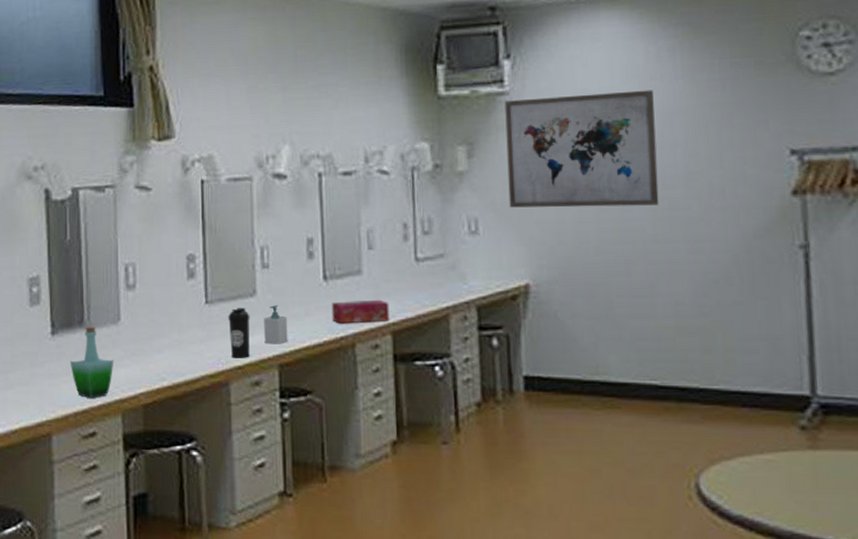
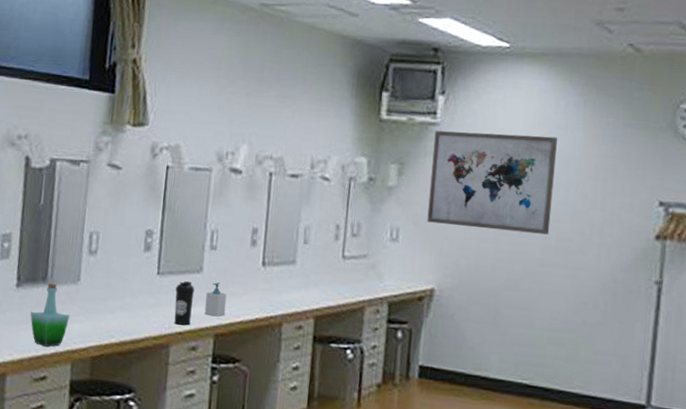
tissue box: present [331,299,390,324] -> none [265,285,316,308]

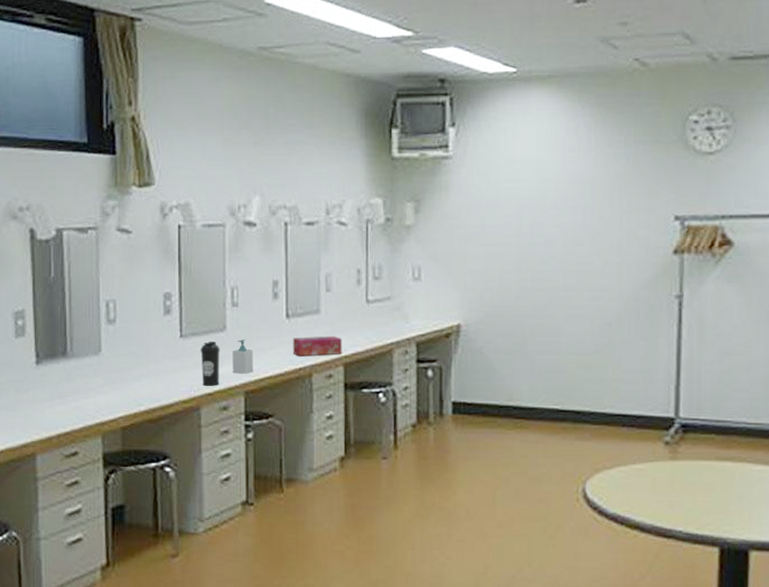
bottle: present [30,283,70,347] -> none [53,357,95,421]
tissue box: none [265,285,316,308] -> present [292,335,343,357]
wall art: present [427,130,557,235] -> none [448,160,571,259]

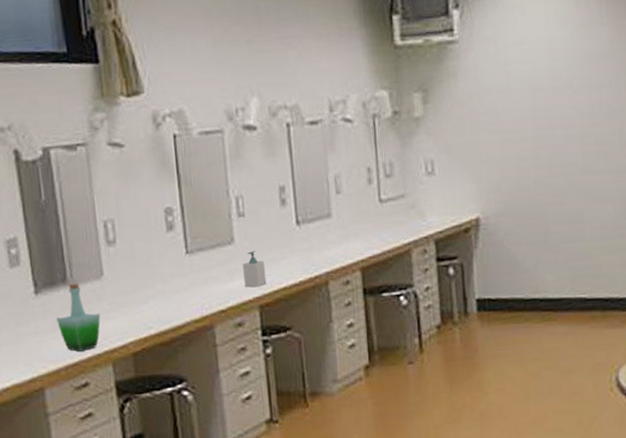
bottle: none [53,357,95,421] -> present [55,283,101,352]
water bottle: present [200,341,220,386] -> none [208,255,232,303]
tissue box: present [292,335,343,357] -> none [305,239,359,264]

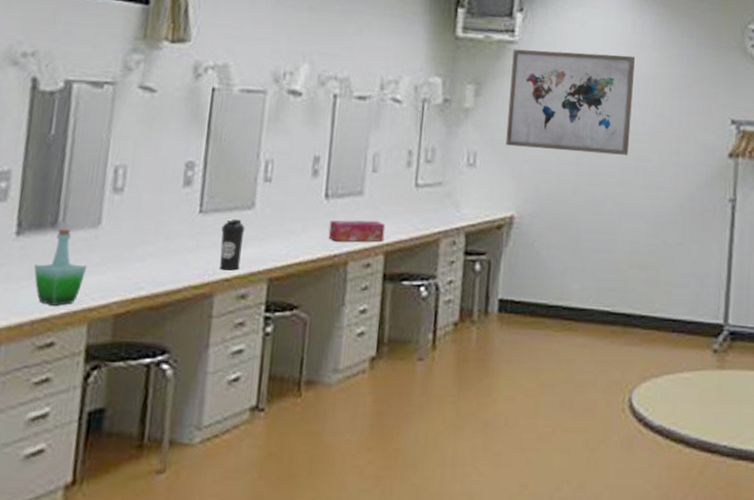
water bottle: none [208,255,232,303] -> present [219,218,245,271]
soap bottle: present [243,251,267,288] -> none [256,219,284,259]
tissue box: none [305,239,359,264] -> present [328,220,386,243]
wall art: none [455,36,588,149] -> present [505,49,635,155]

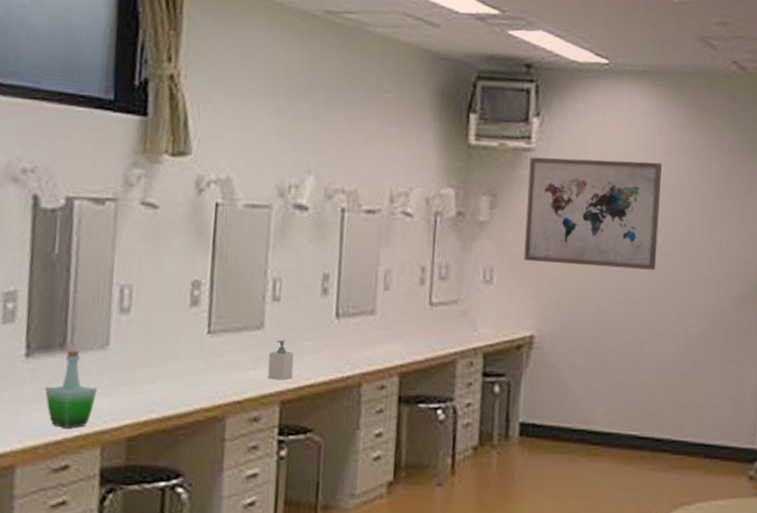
water bottle: present [219,218,245,271] -> none [230,339,255,393]
soap bottle: none [256,219,284,259] -> present [267,340,294,380]
tissue box: present [328,220,386,243] -> none [340,340,400,364]

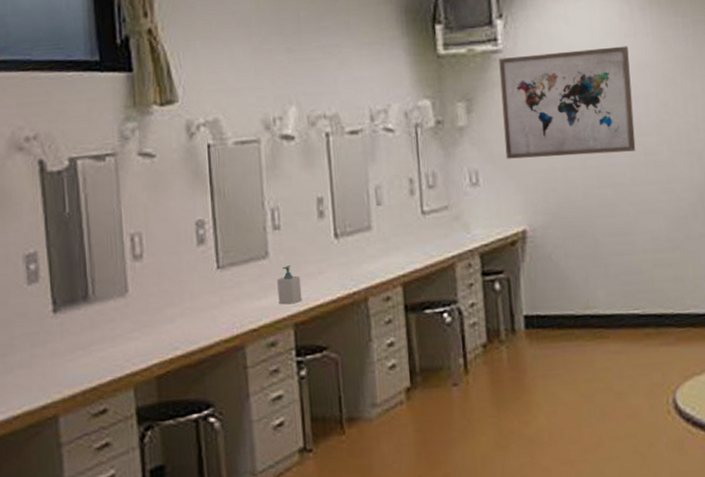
bottle: present [44,350,98,428] -> none [74,300,123,375]

